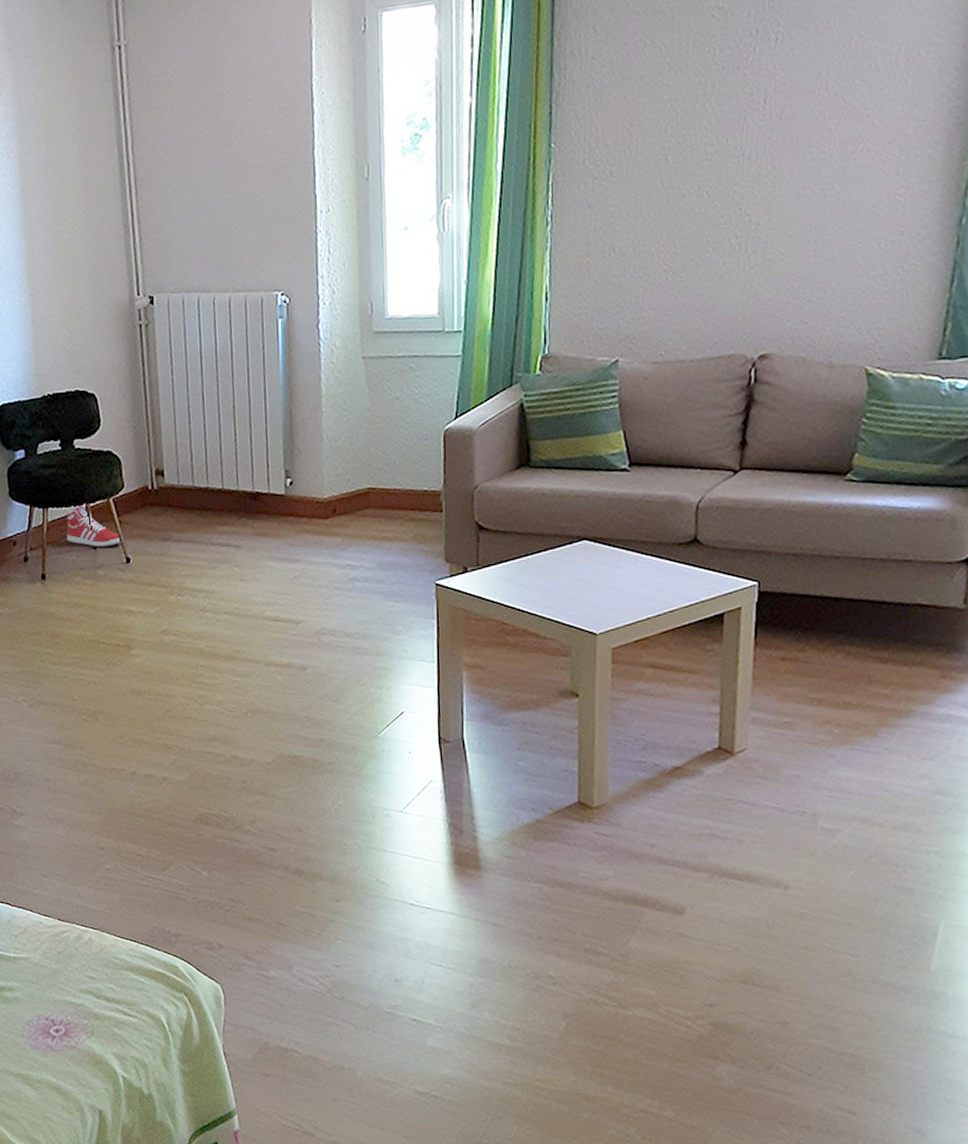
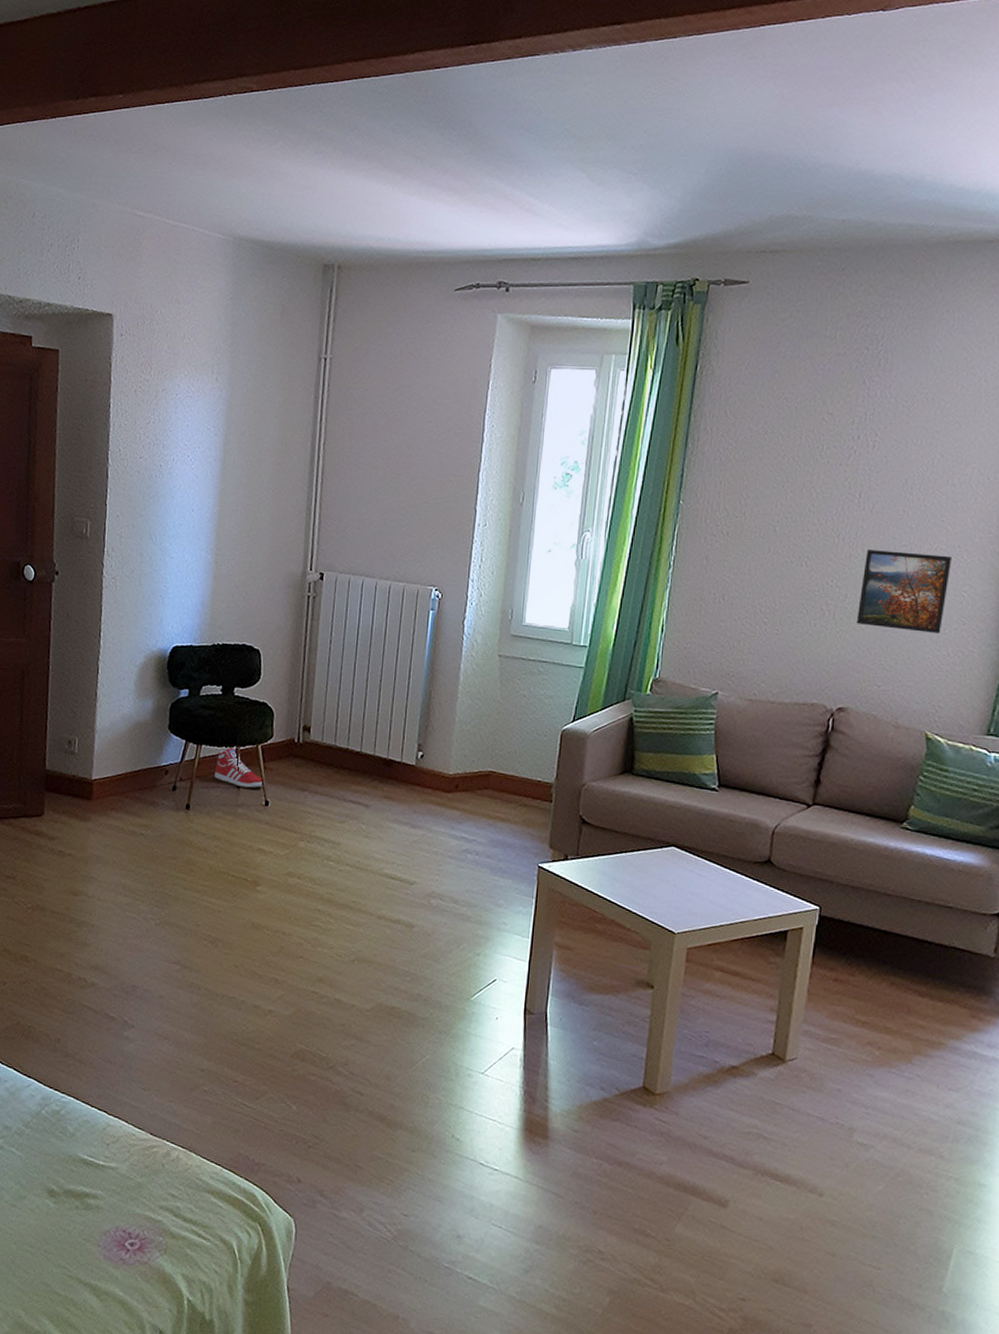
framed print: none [772,156,883,255] -> present [856,550,953,633]

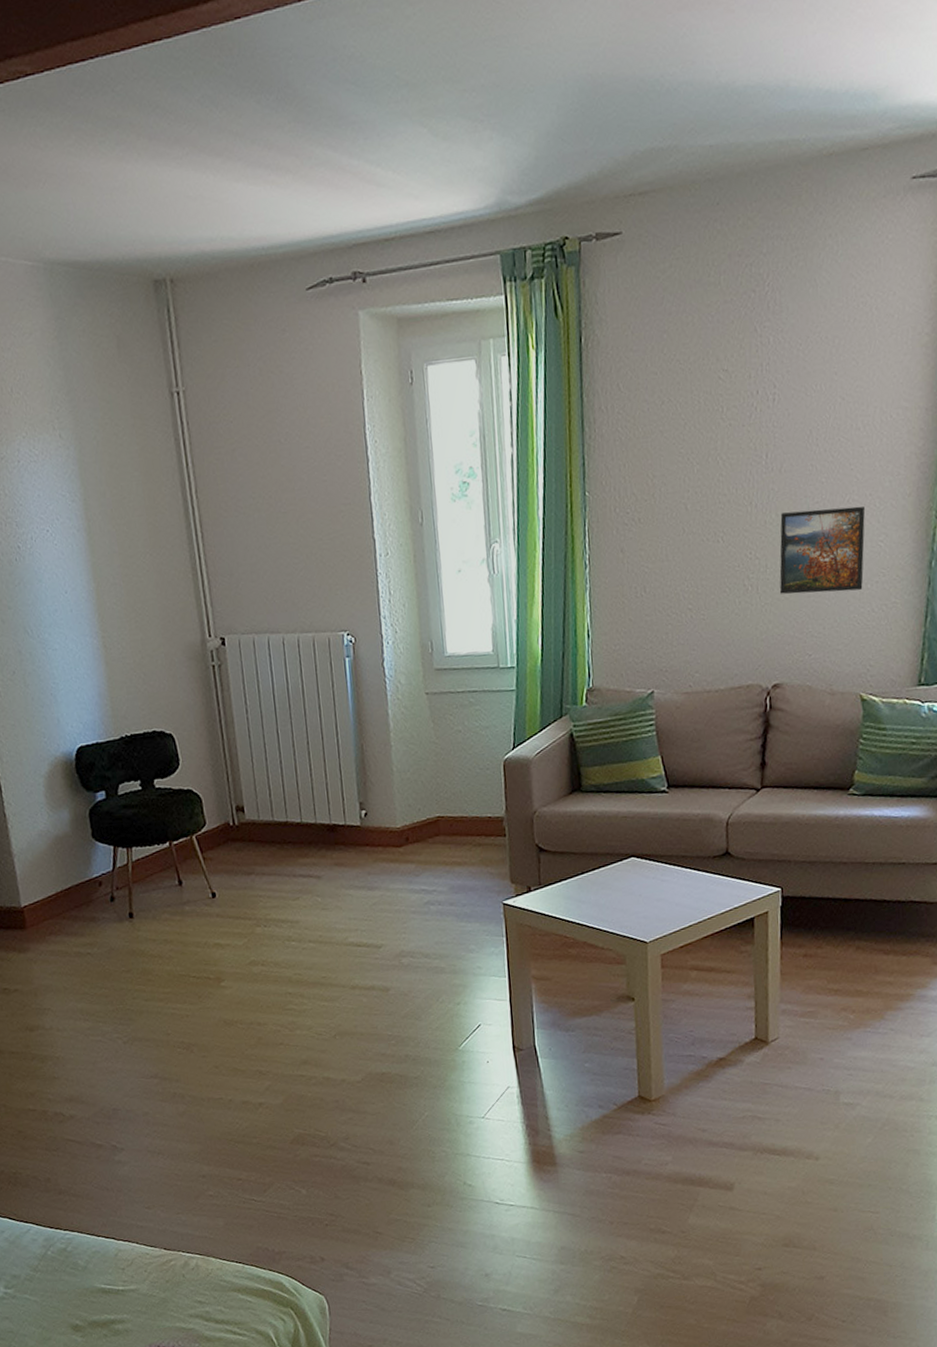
sneaker: present [214,747,265,789] -> none [150,843,208,885]

